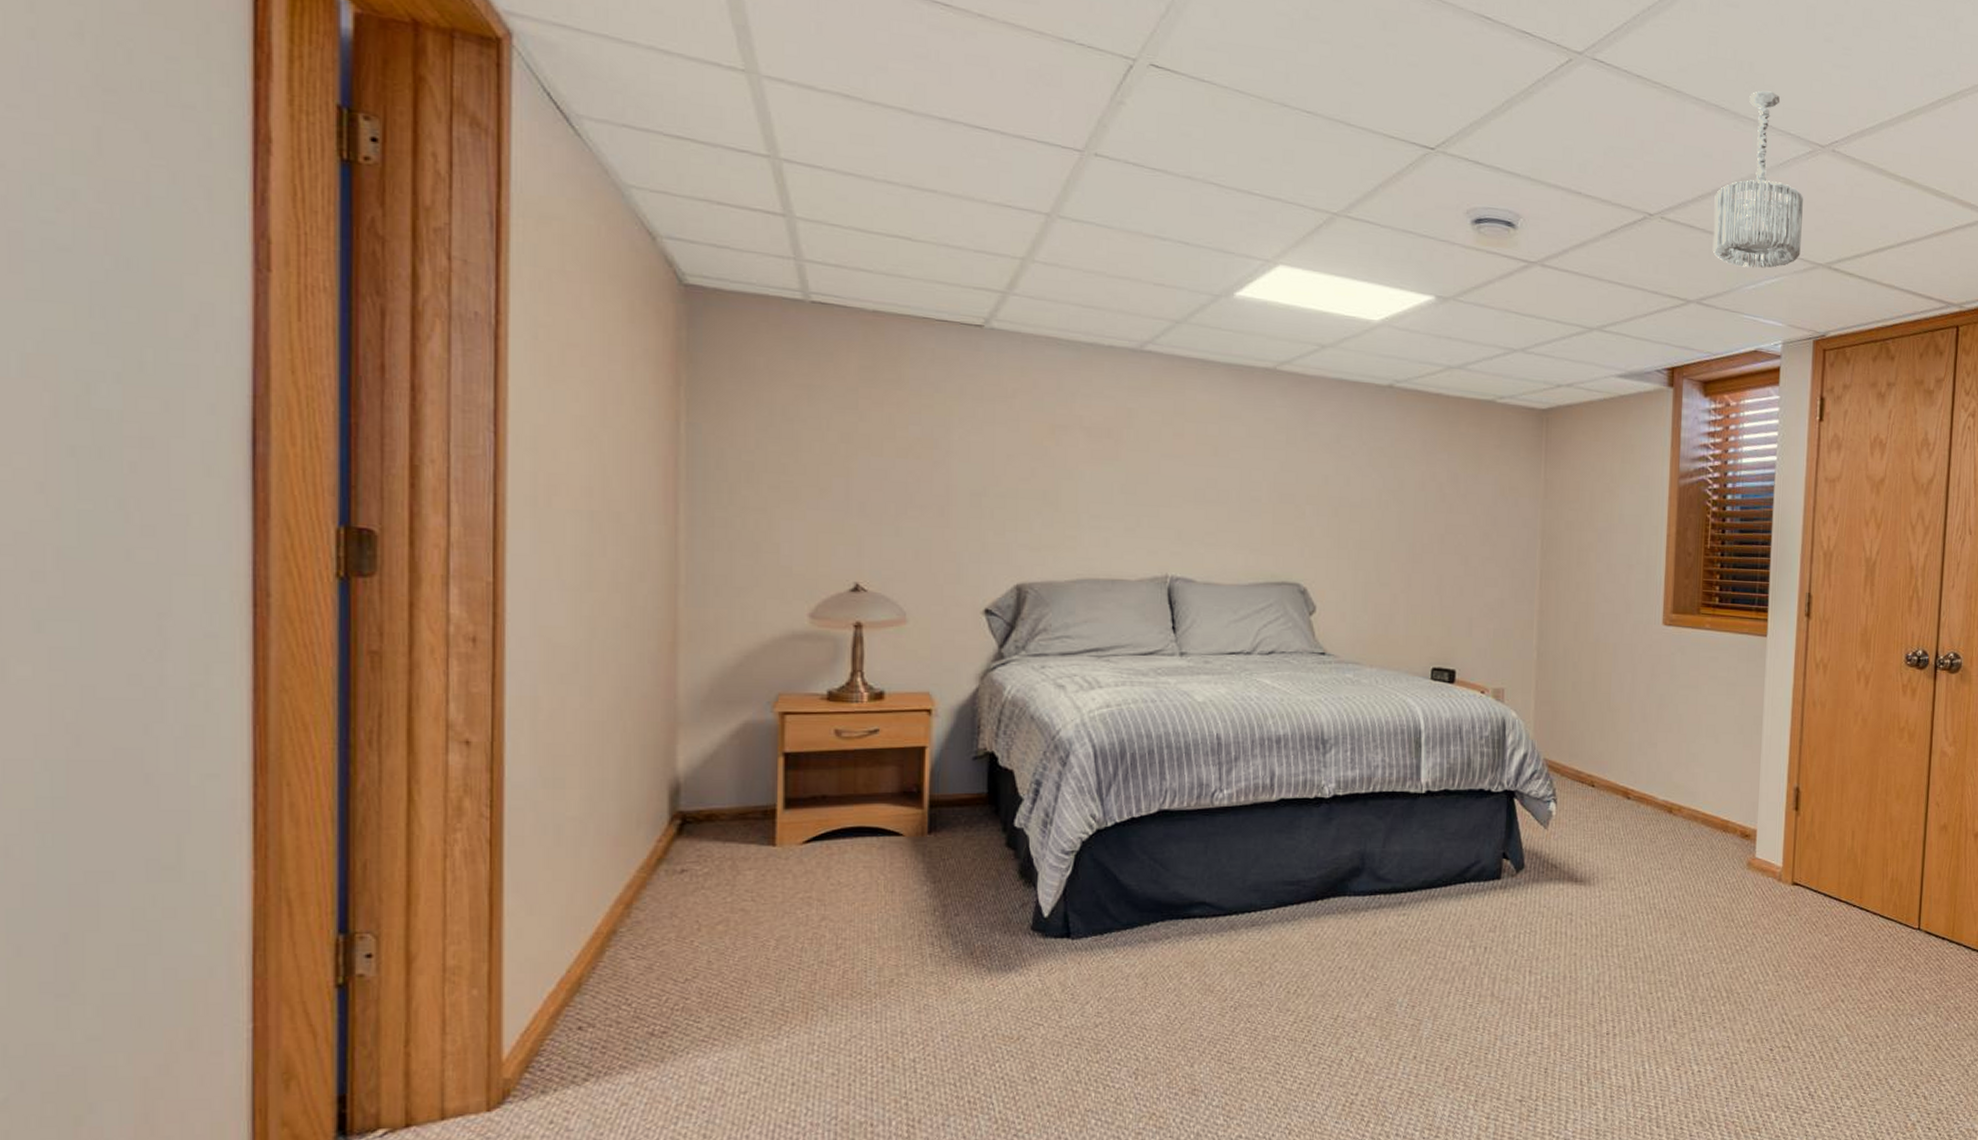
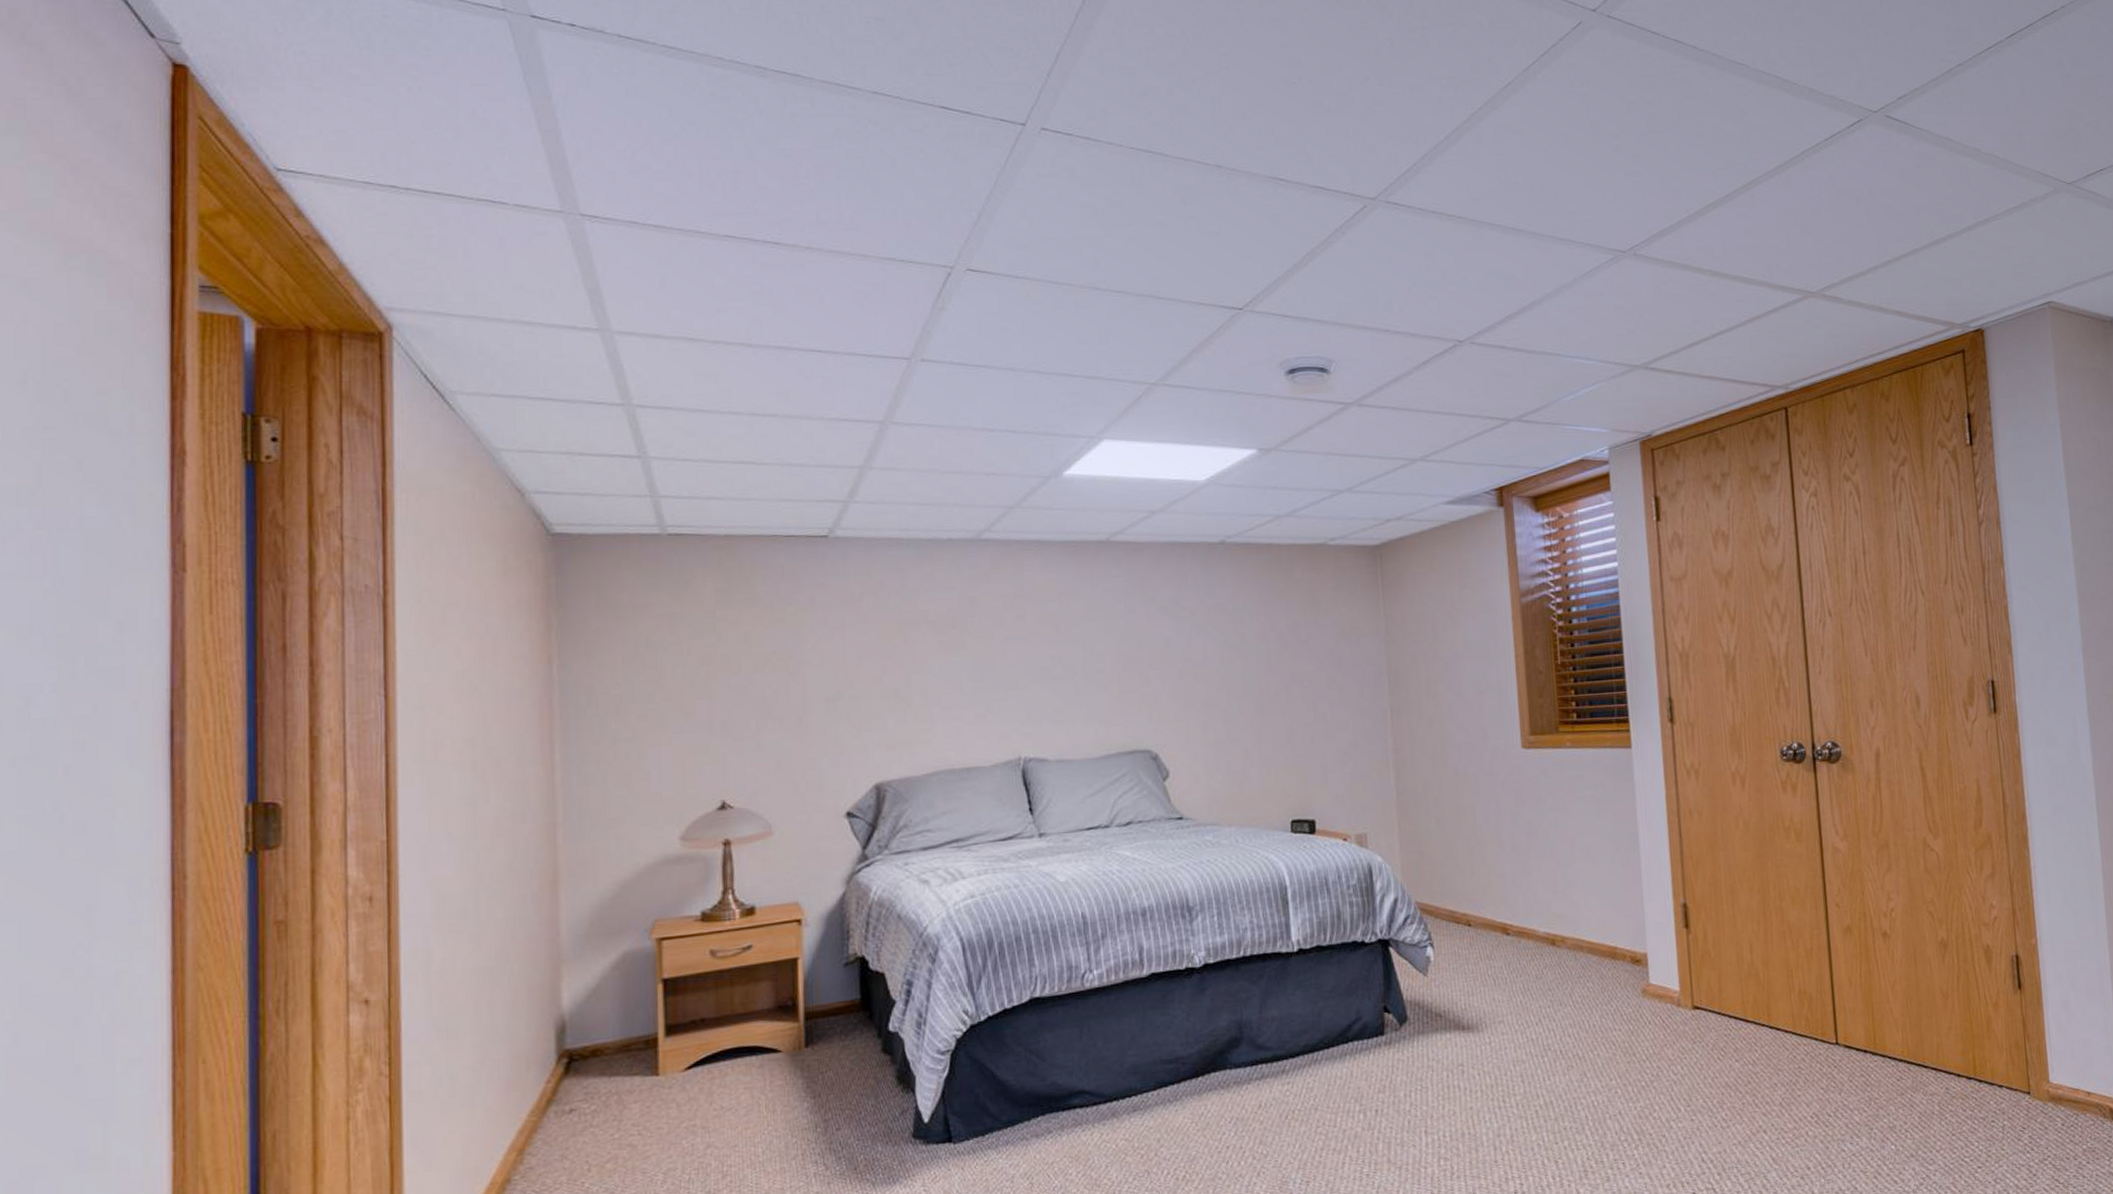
pendant light: present [1712,91,1803,268] -> none [1522,207,1615,380]

